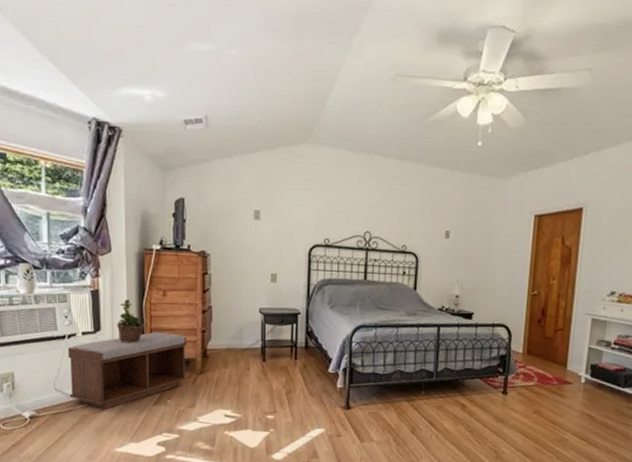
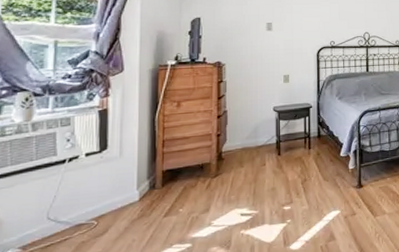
bench: present [67,331,187,409] -> none [65,141,202,231]
potted plant: present [116,299,145,344] -> none [125,115,157,158]

